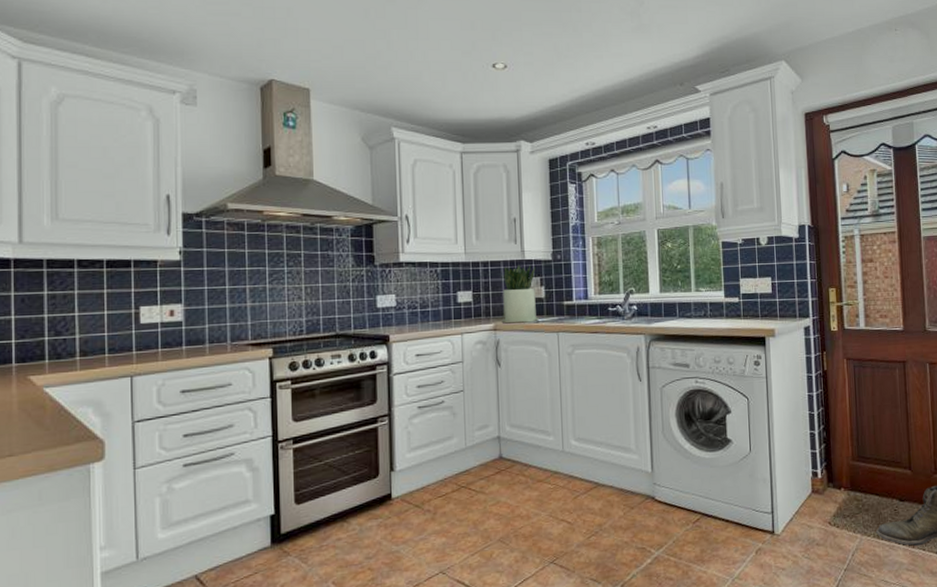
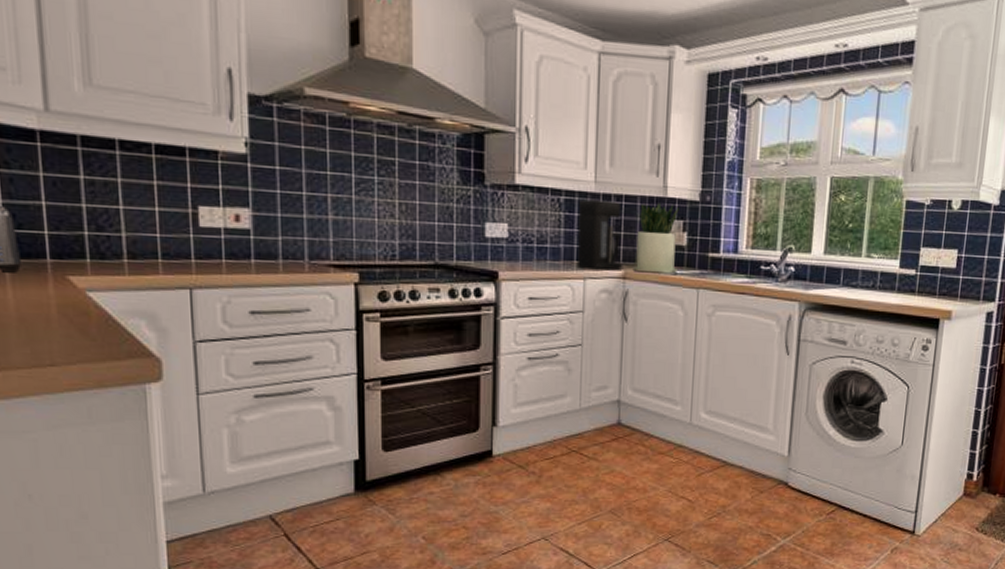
coffee maker: none [453,267,494,326] -> present [577,199,623,270]

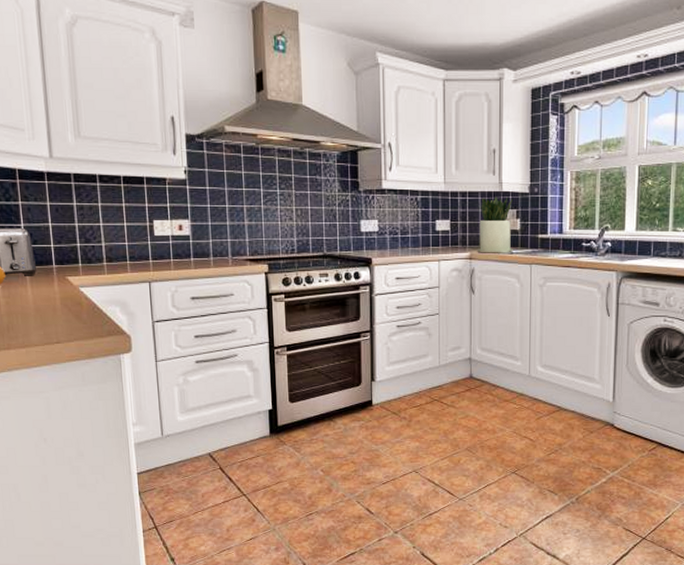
coffee maker: present [577,199,623,270] -> none [433,197,469,253]

